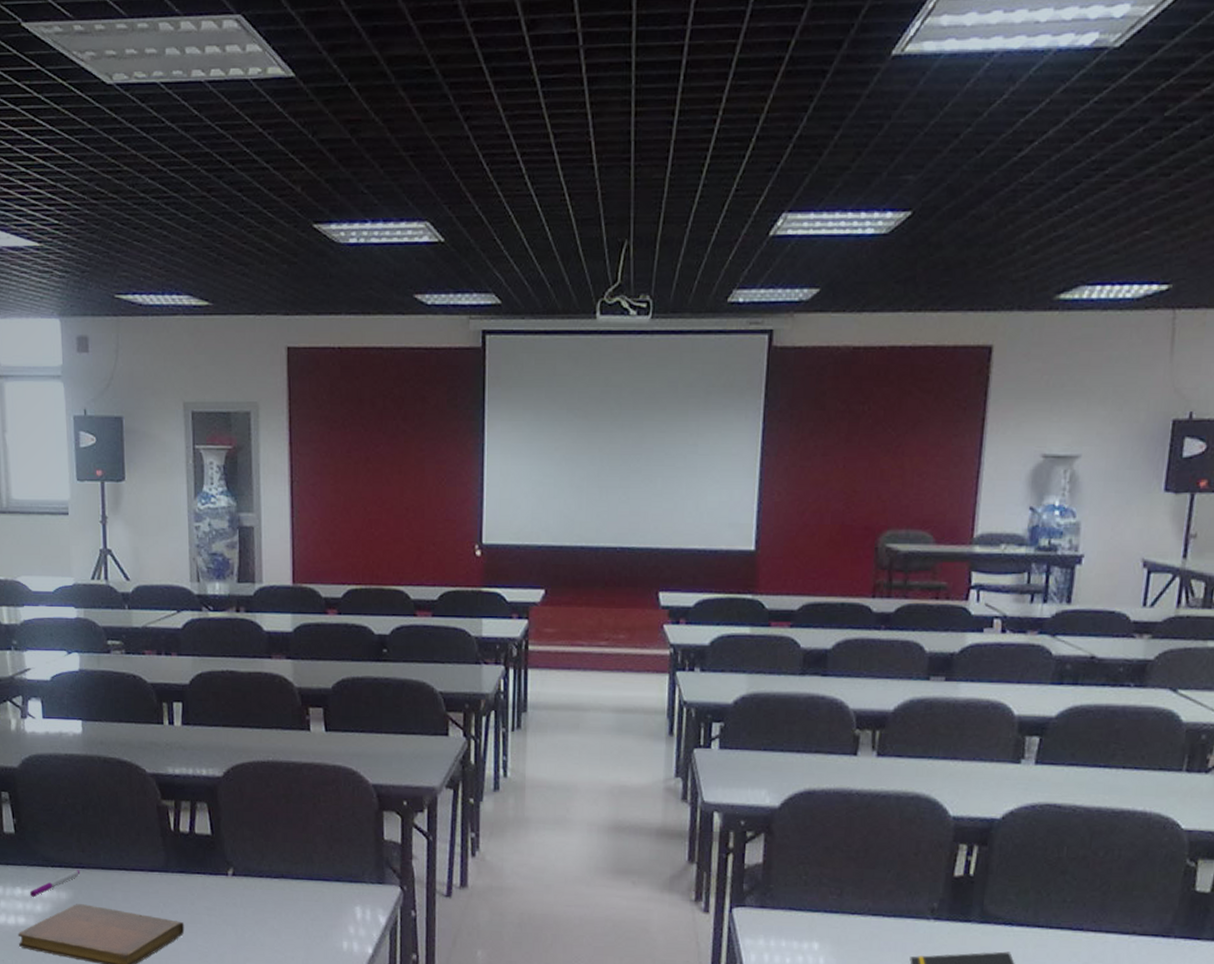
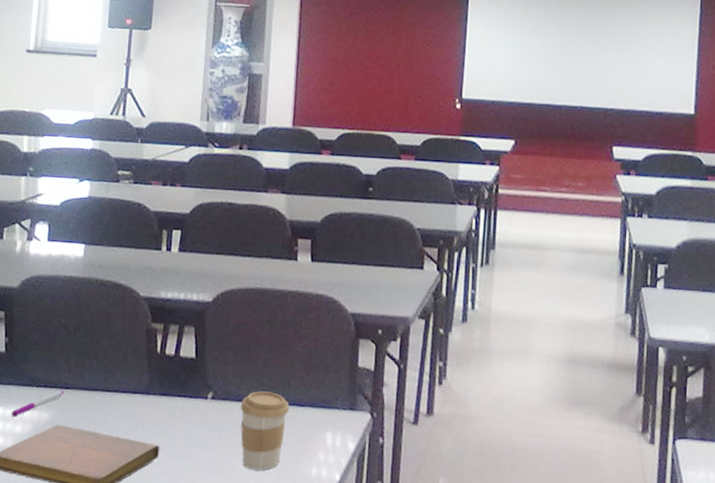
coffee cup: none [263,867,314,945] -> present [240,391,289,470]

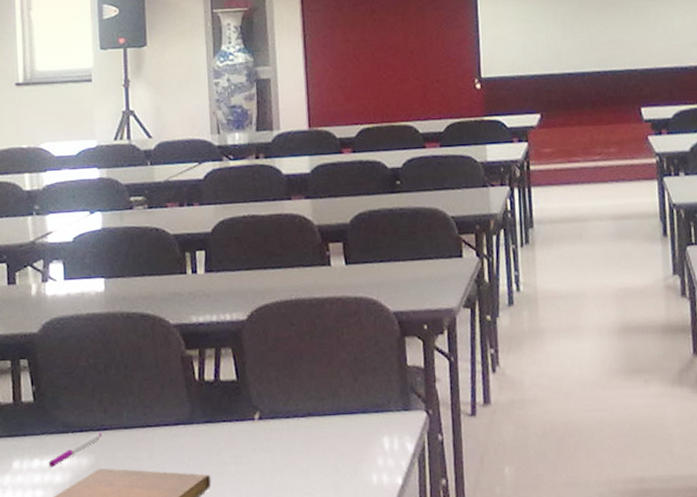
coffee cup: present [240,391,289,470] -> none [290,404,341,486]

